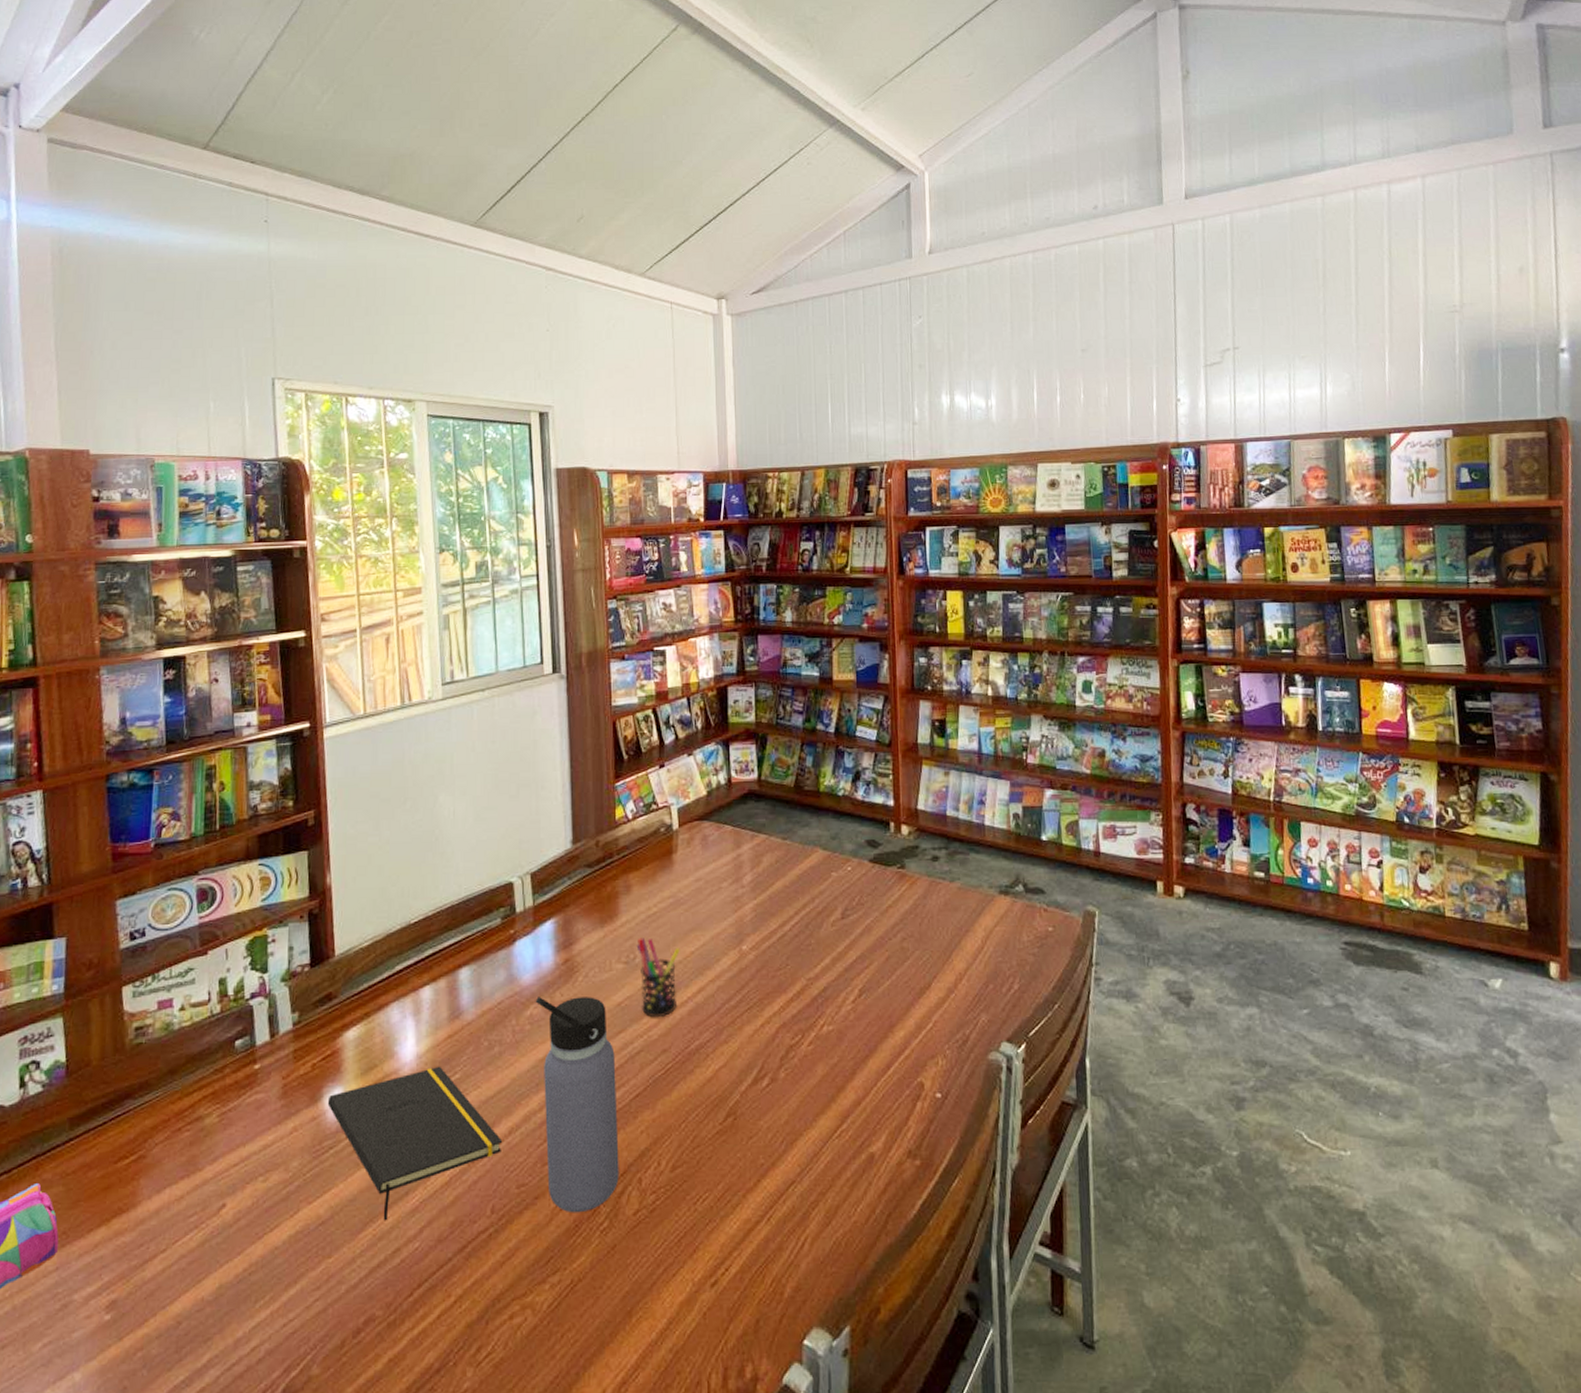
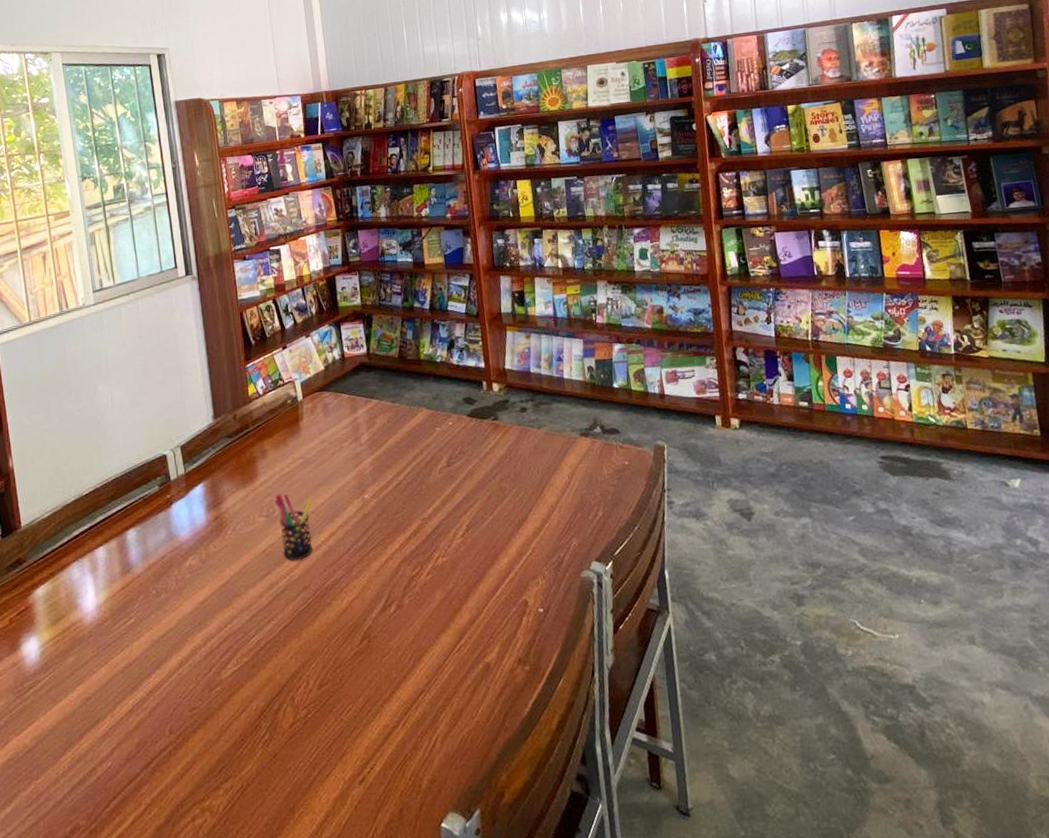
notepad: present [327,1066,503,1221] -> none [25,613,175,746]
water bottle: present [535,997,619,1213] -> none [192,546,275,729]

